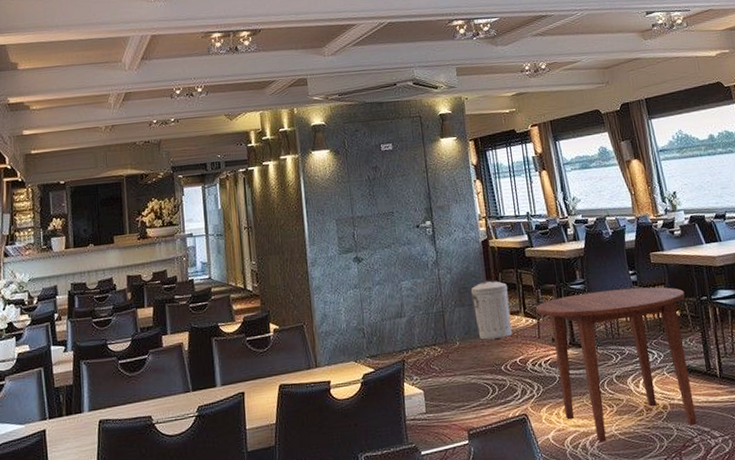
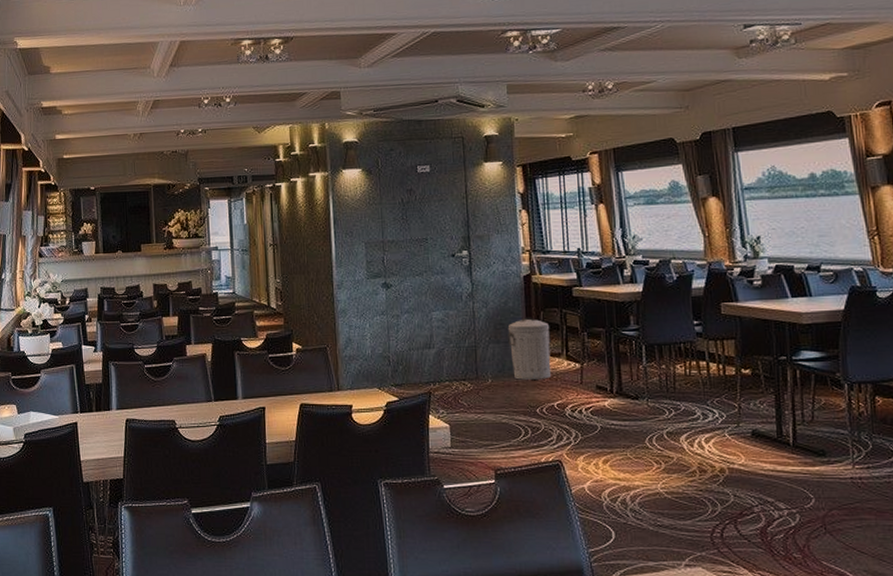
dining table: present [535,287,697,443] -> none [580,339,759,499]

